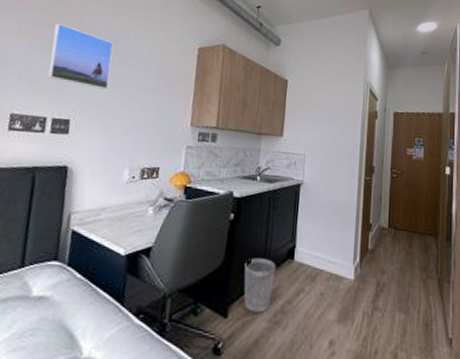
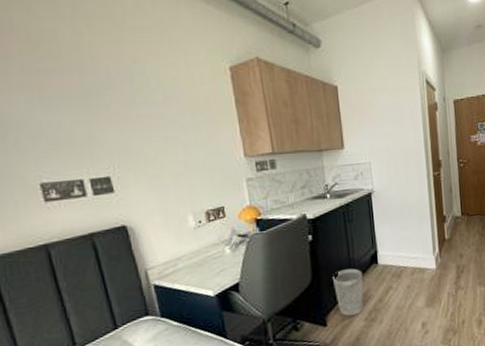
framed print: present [47,22,114,90] -> none [50,66,141,137]

